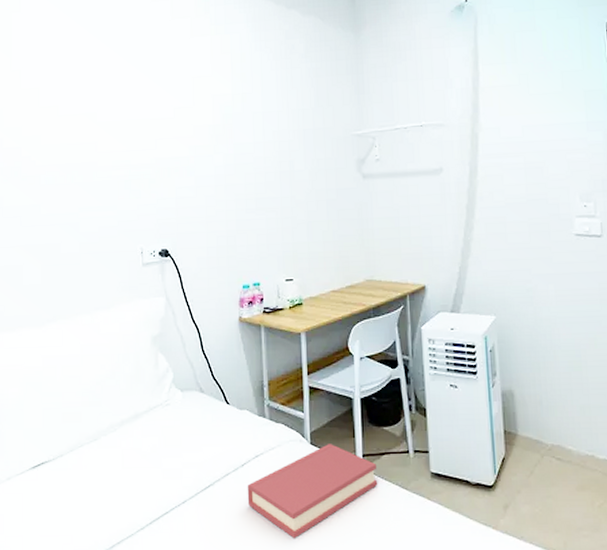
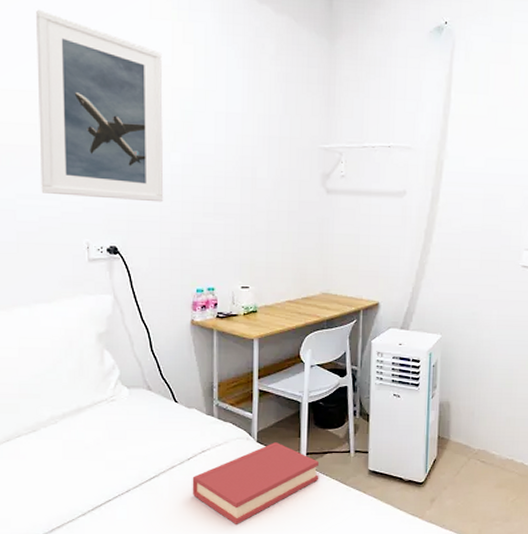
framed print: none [96,42,209,205] -> present [36,9,164,202]

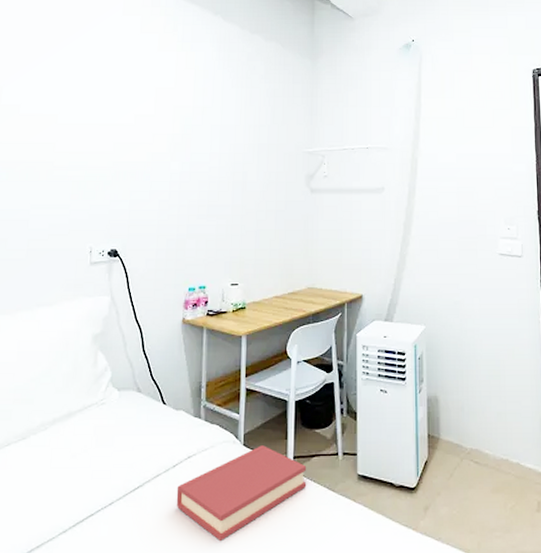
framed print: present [36,9,164,202] -> none [53,48,167,207]

